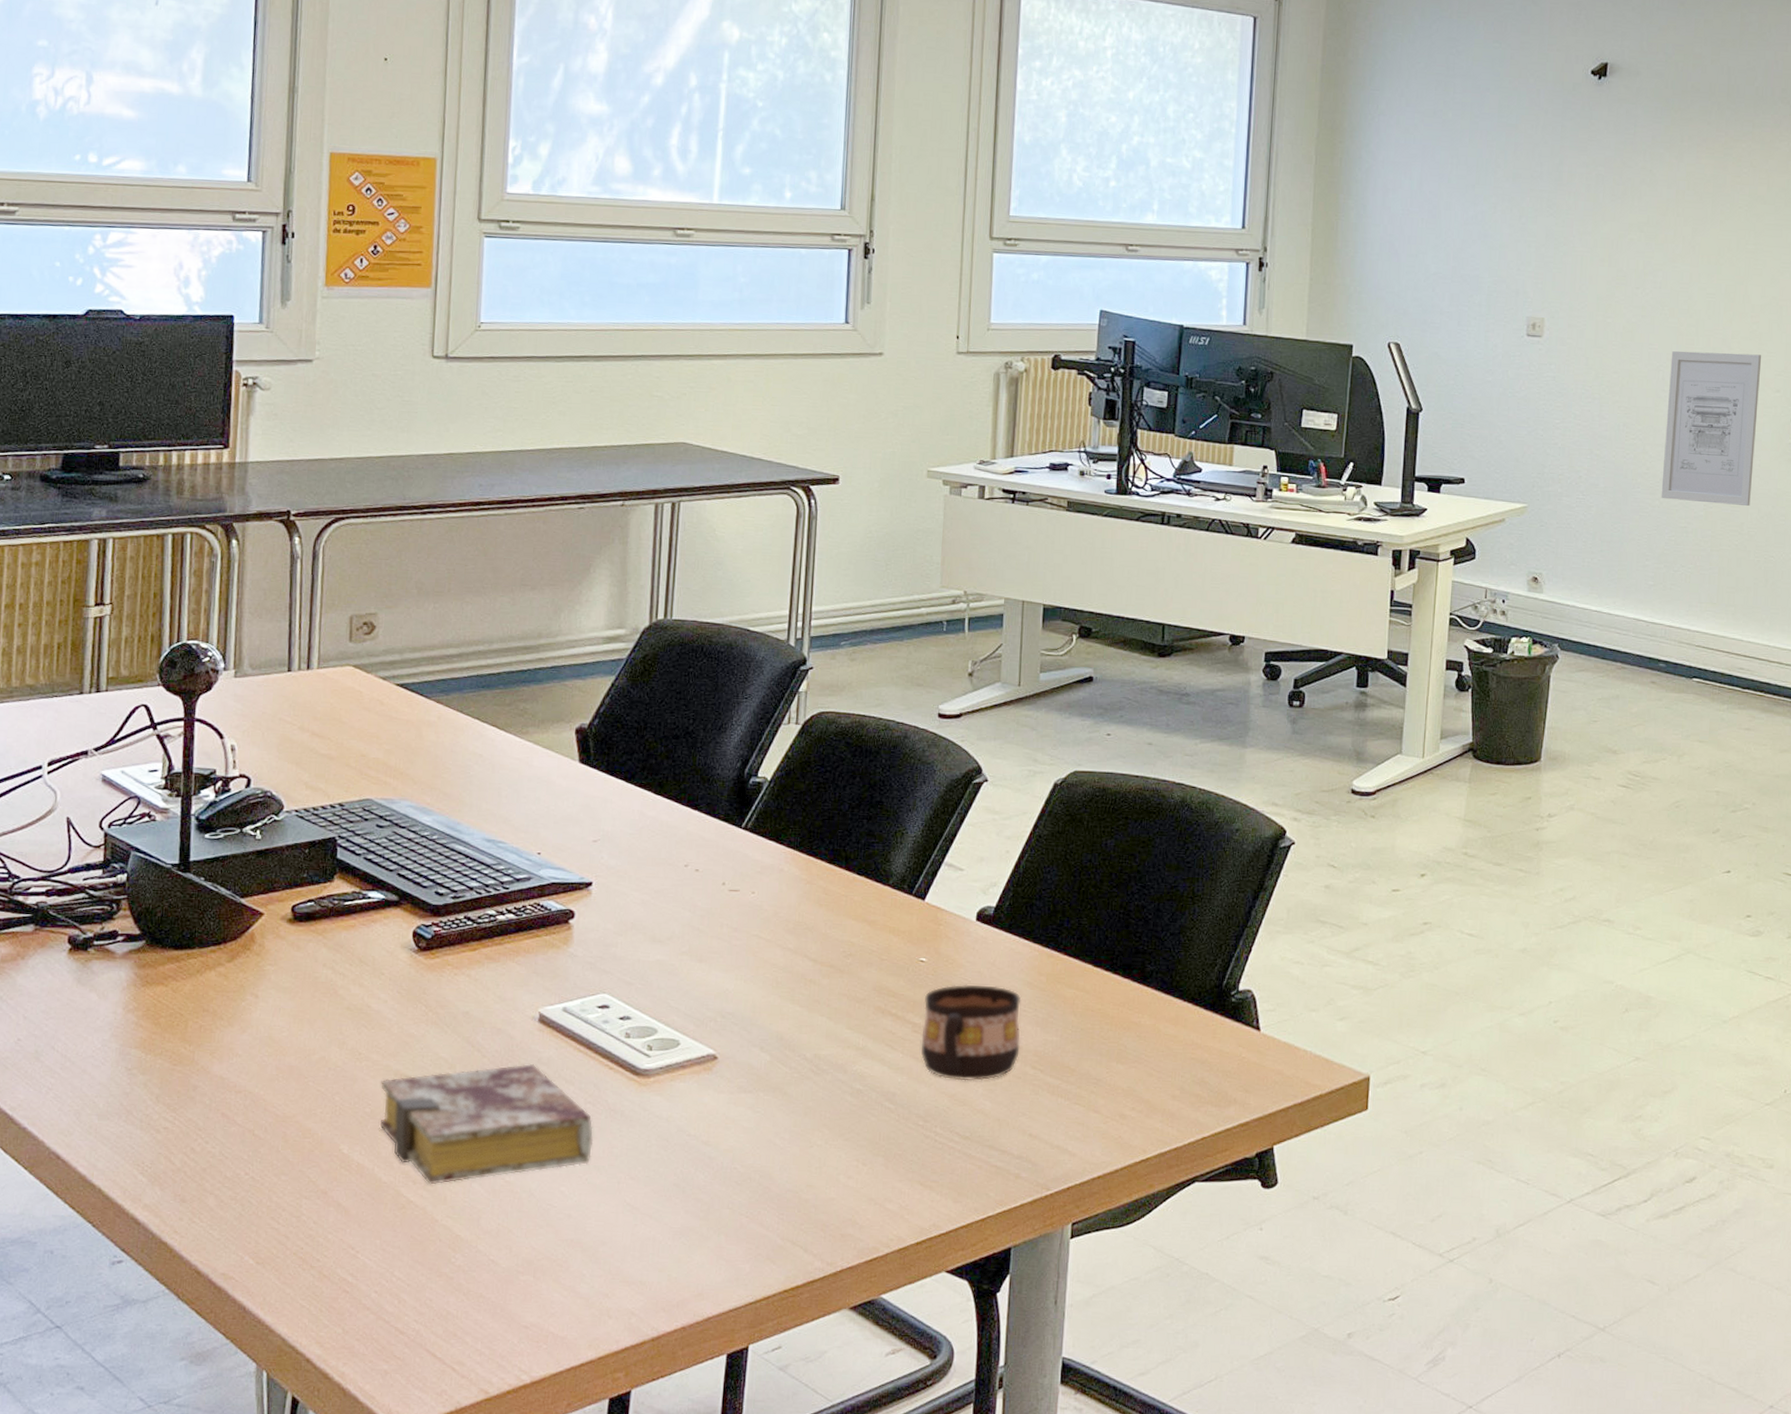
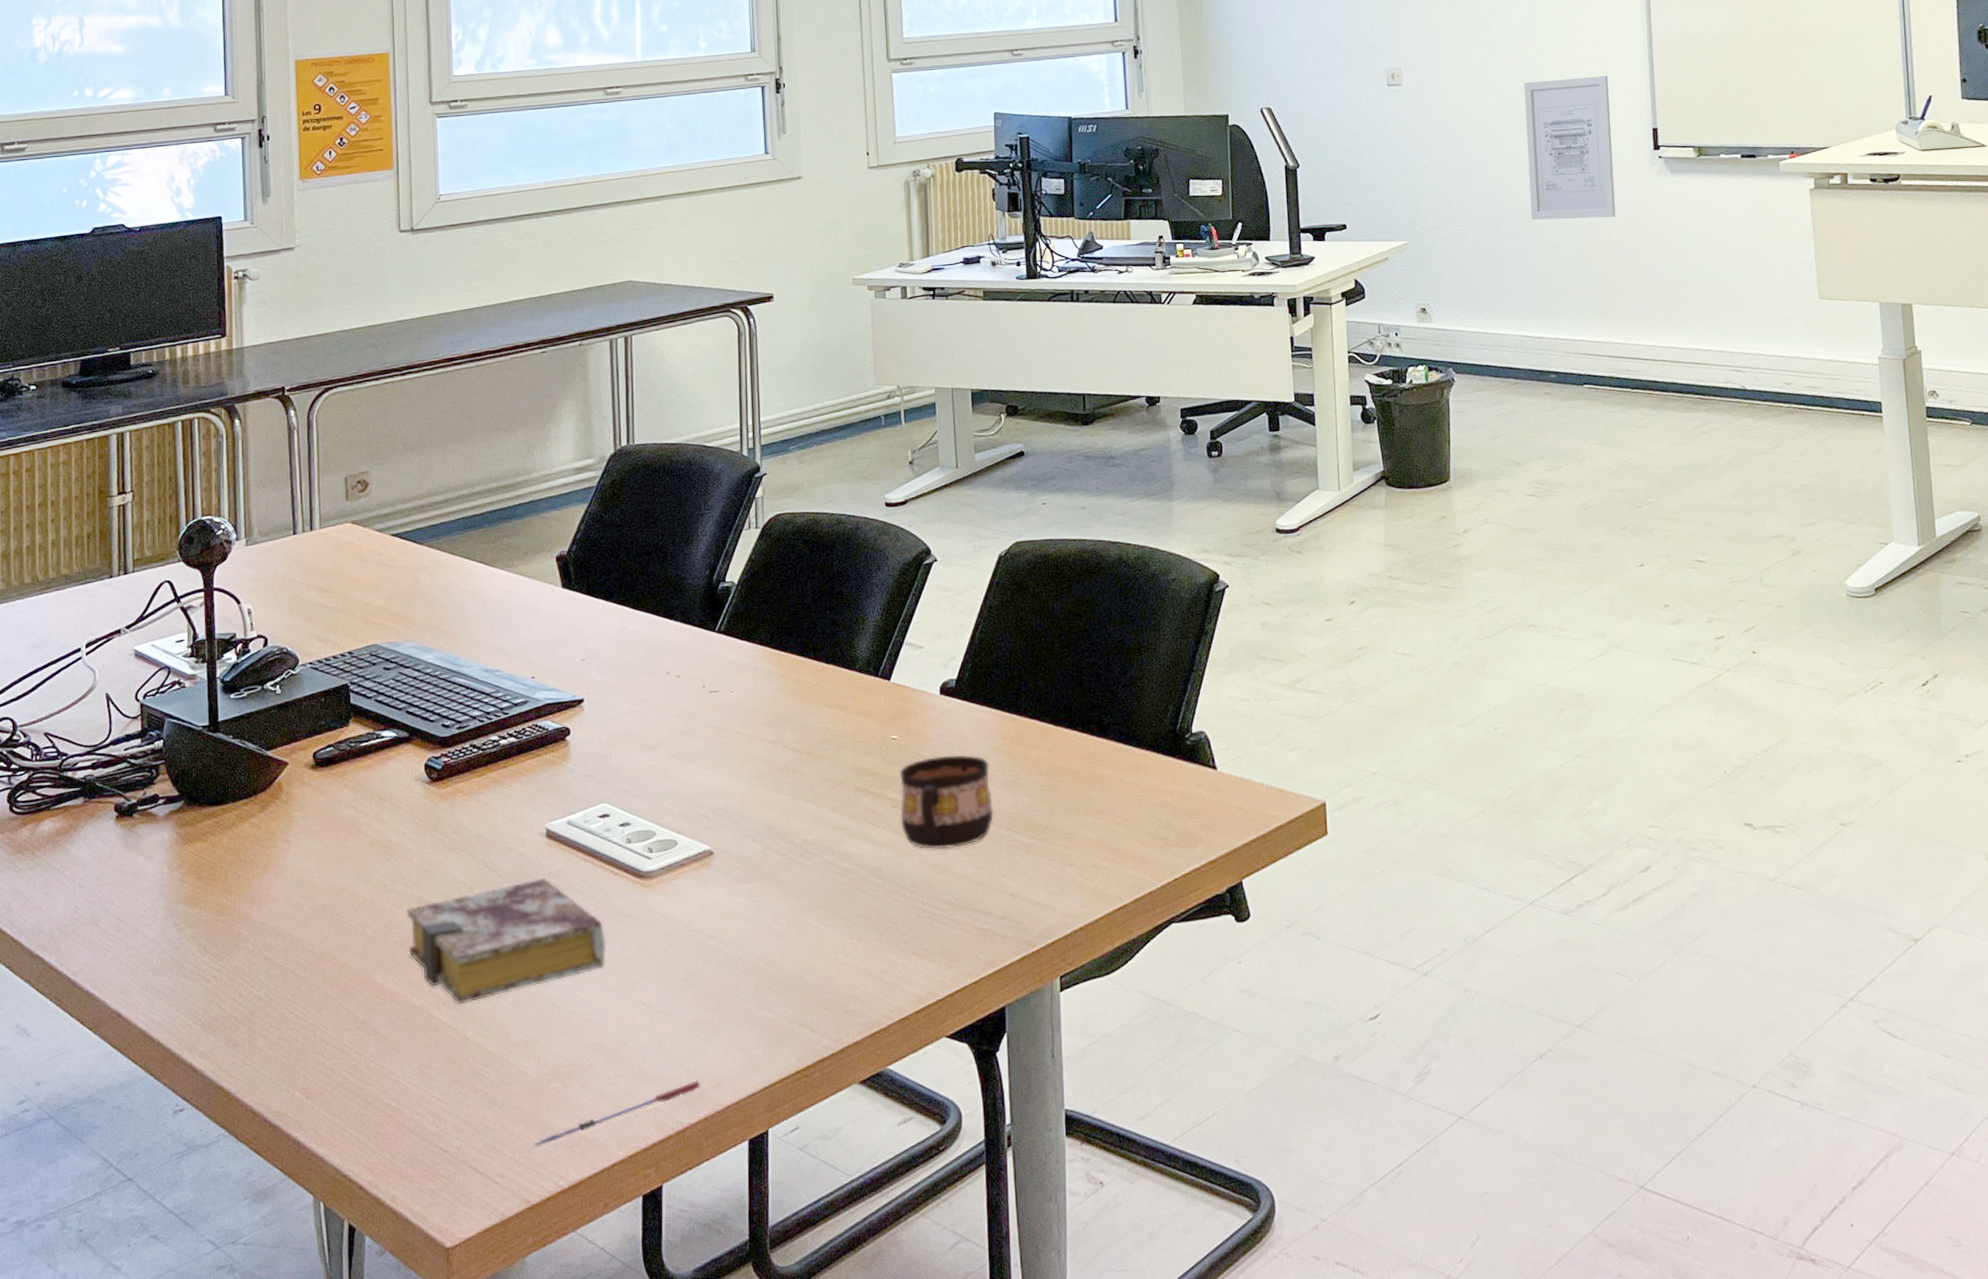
pen: none [497,1287,682,1340] -> present [533,1079,701,1148]

